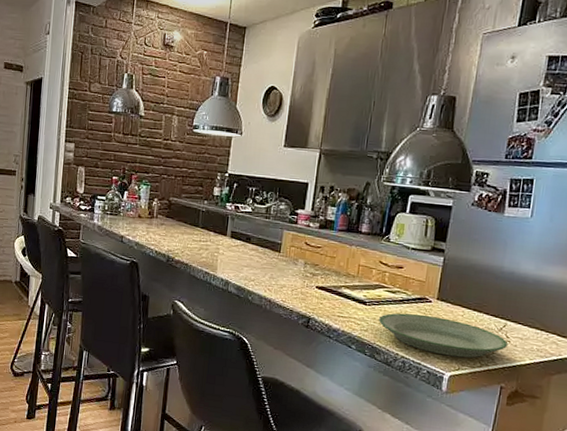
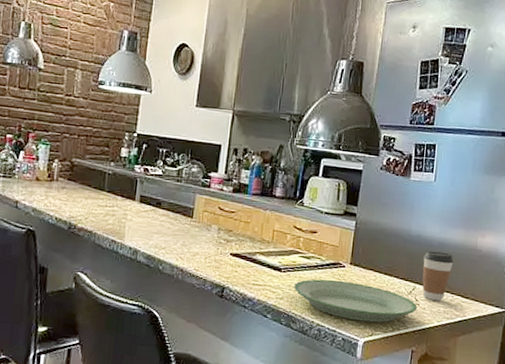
coffee cup: none [514,288,550,339] -> present [422,251,454,301]

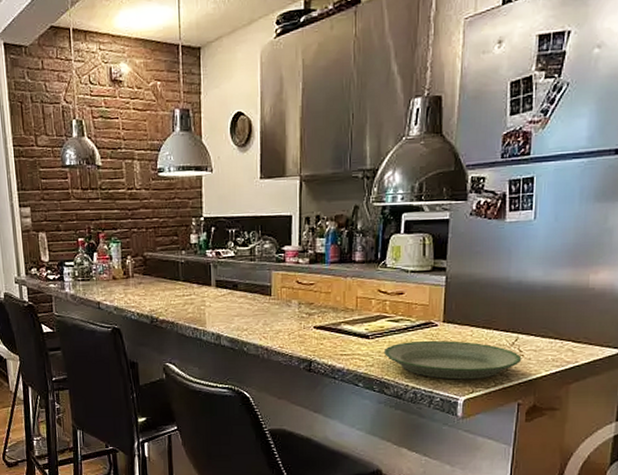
coffee cup: present [422,251,454,301] -> none [525,296,562,349]

